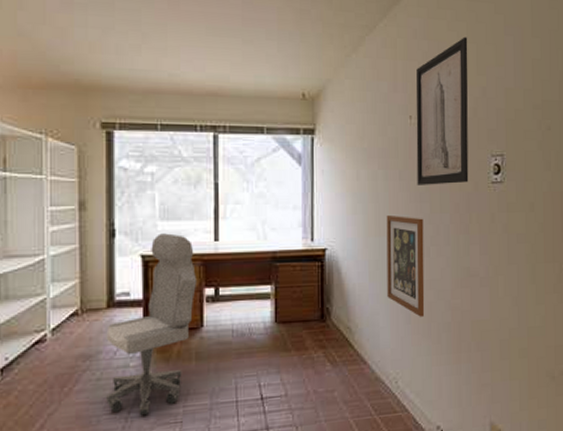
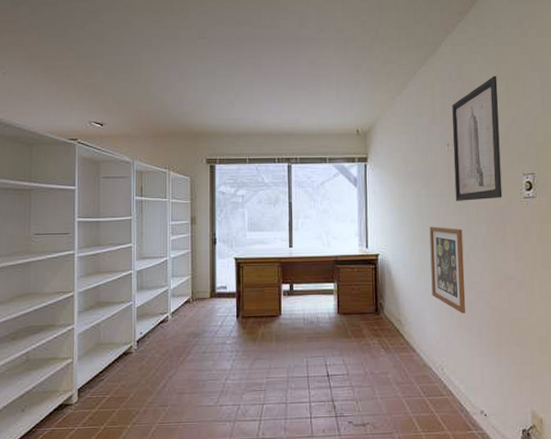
office chair: present [106,233,198,416] -> none [210,241,277,383]

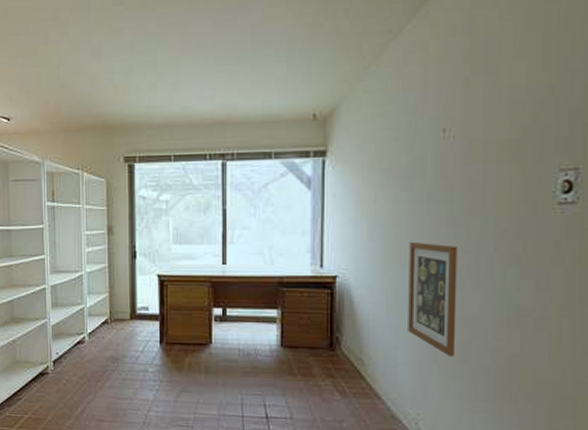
wall art: present [452,75,503,201] -> none [450,24,530,208]

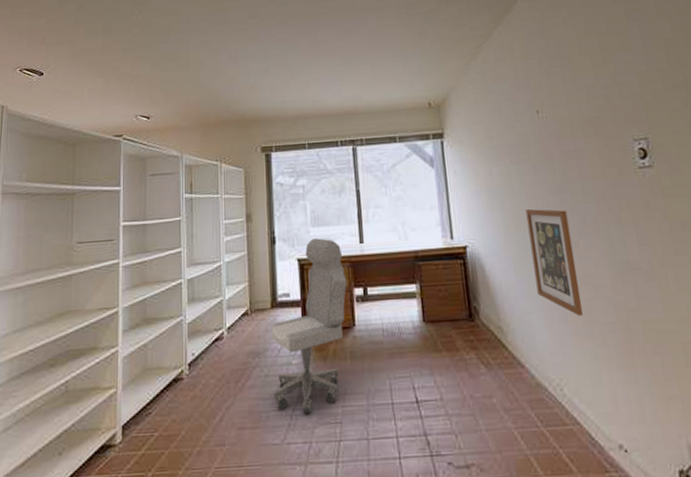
office chair: none [130,256,207,416] -> present [271,238,347,414]

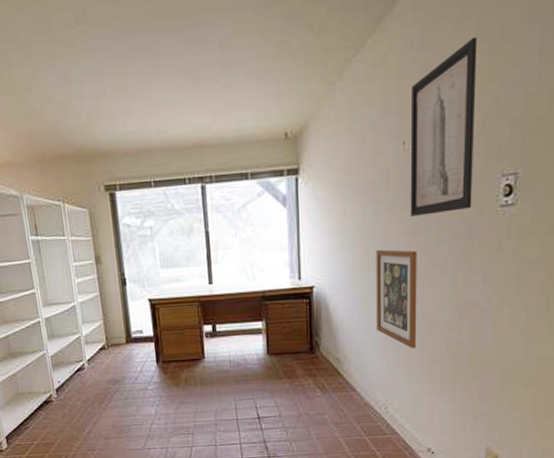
office chair: present [271,238,347,414] -> none [128,279,197,428]
wall art: none [537,29,612,177] -> present [410,36,478,217]

